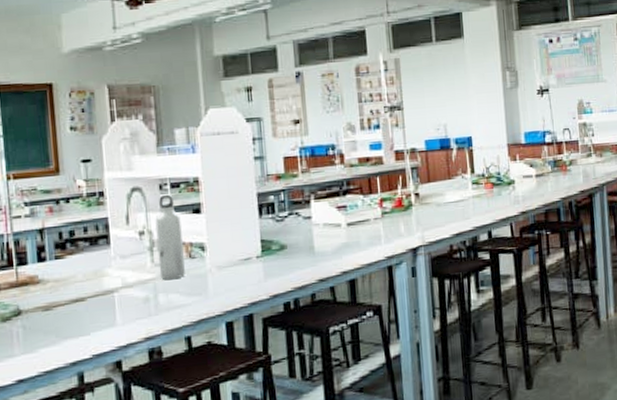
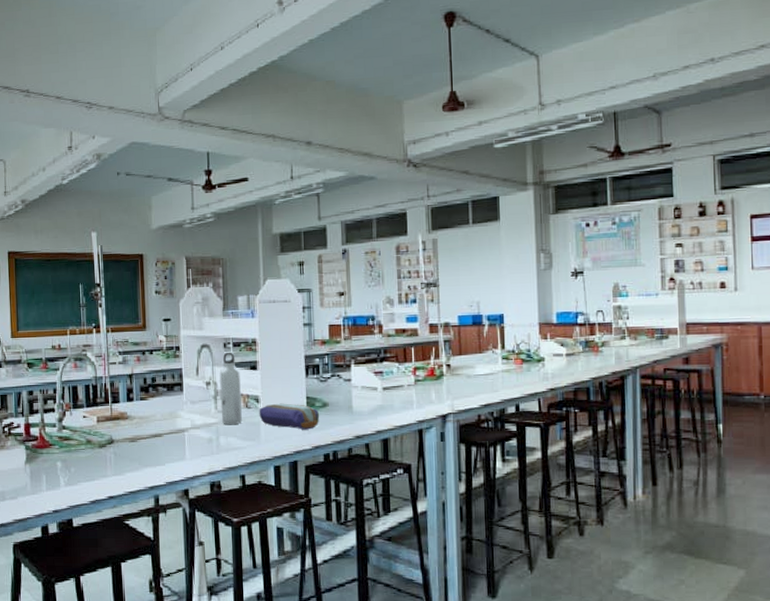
pencil case: none [205,248,277,278] -> present [259,403,320,430]

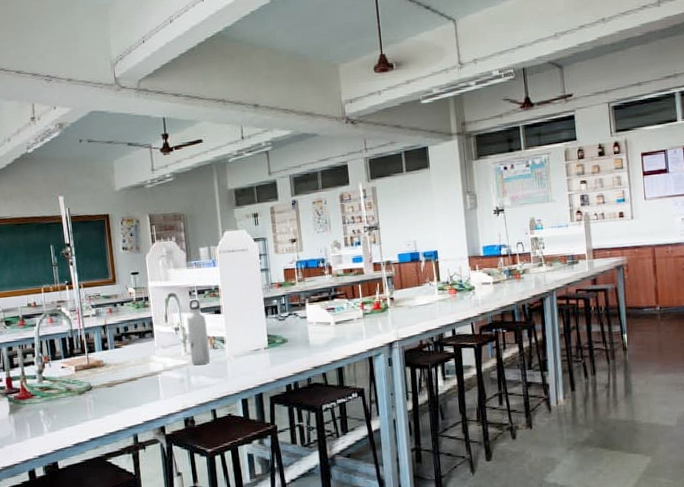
pencil case: present [259,403,320,430] -> none [225,342,281,365]

